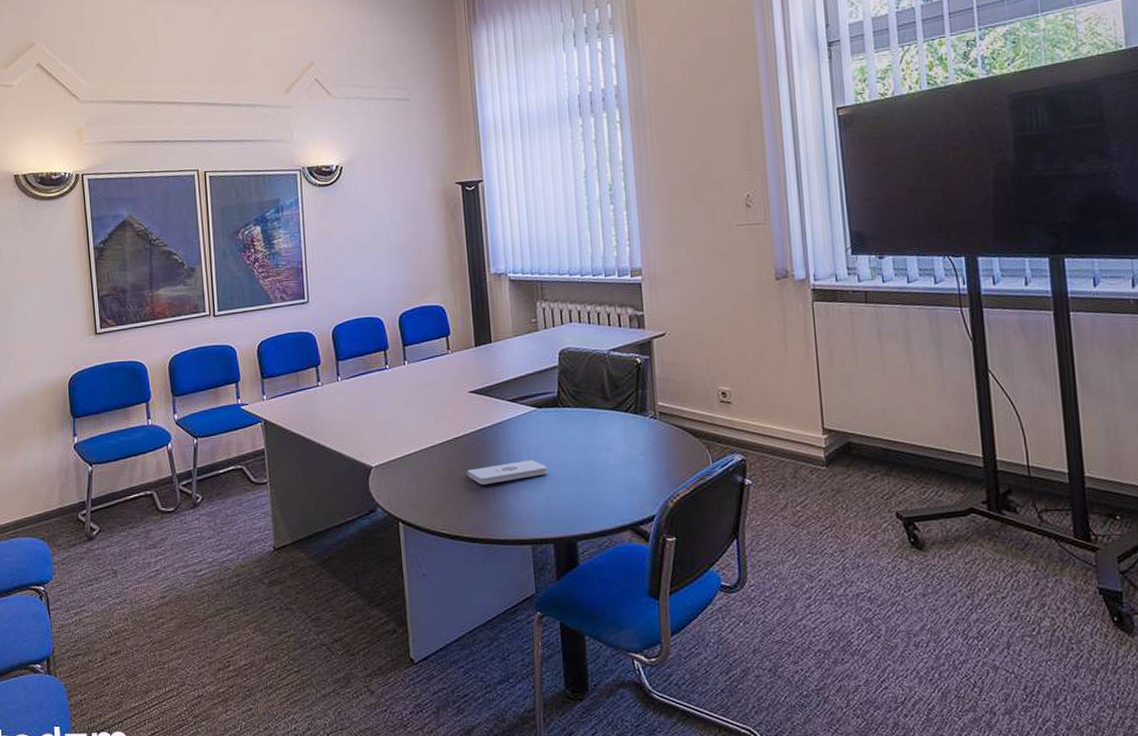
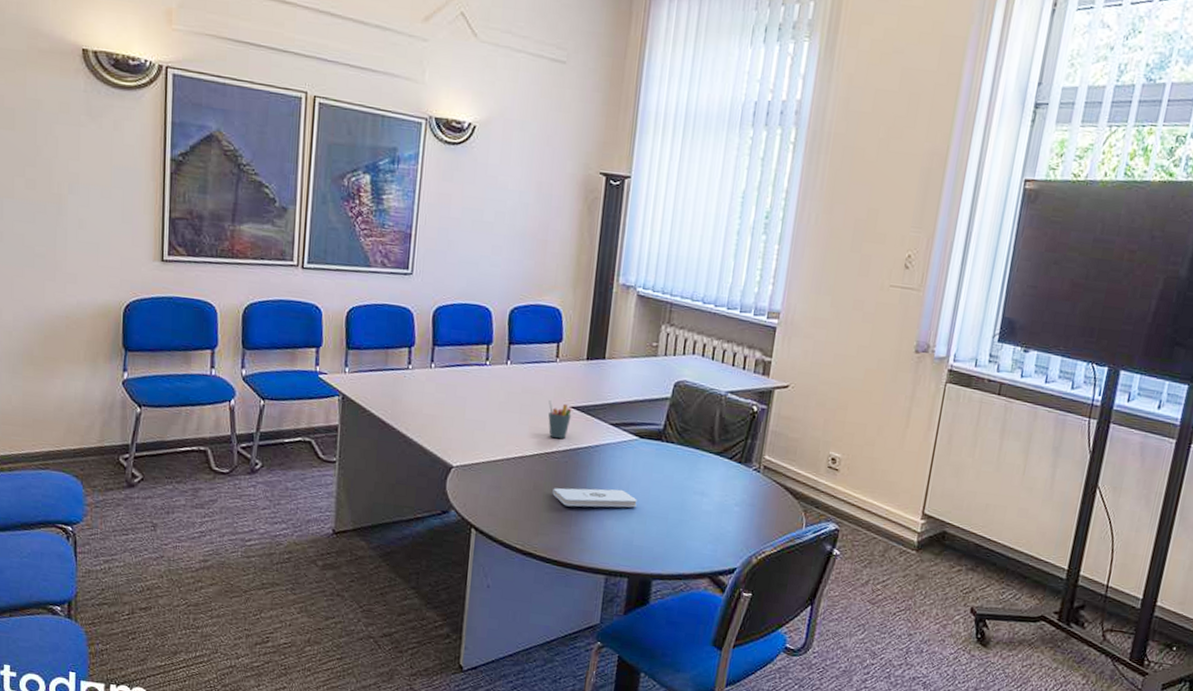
pen holder: none [448,389,471,424] -> present [548,400,572,439]

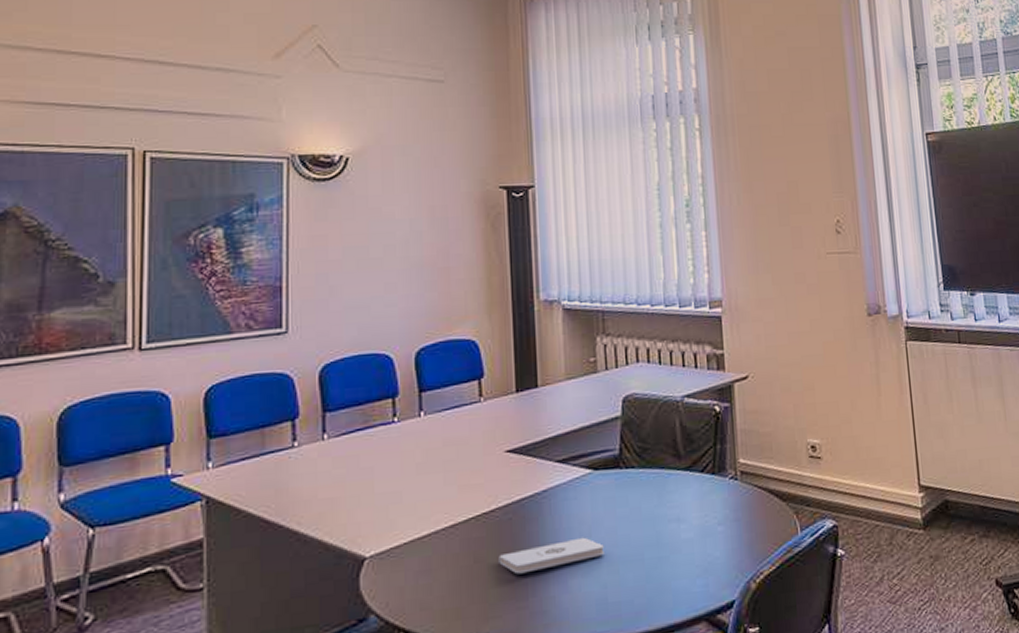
pen holder: present [548,400,572,439] -> none [478,448,508,493]

